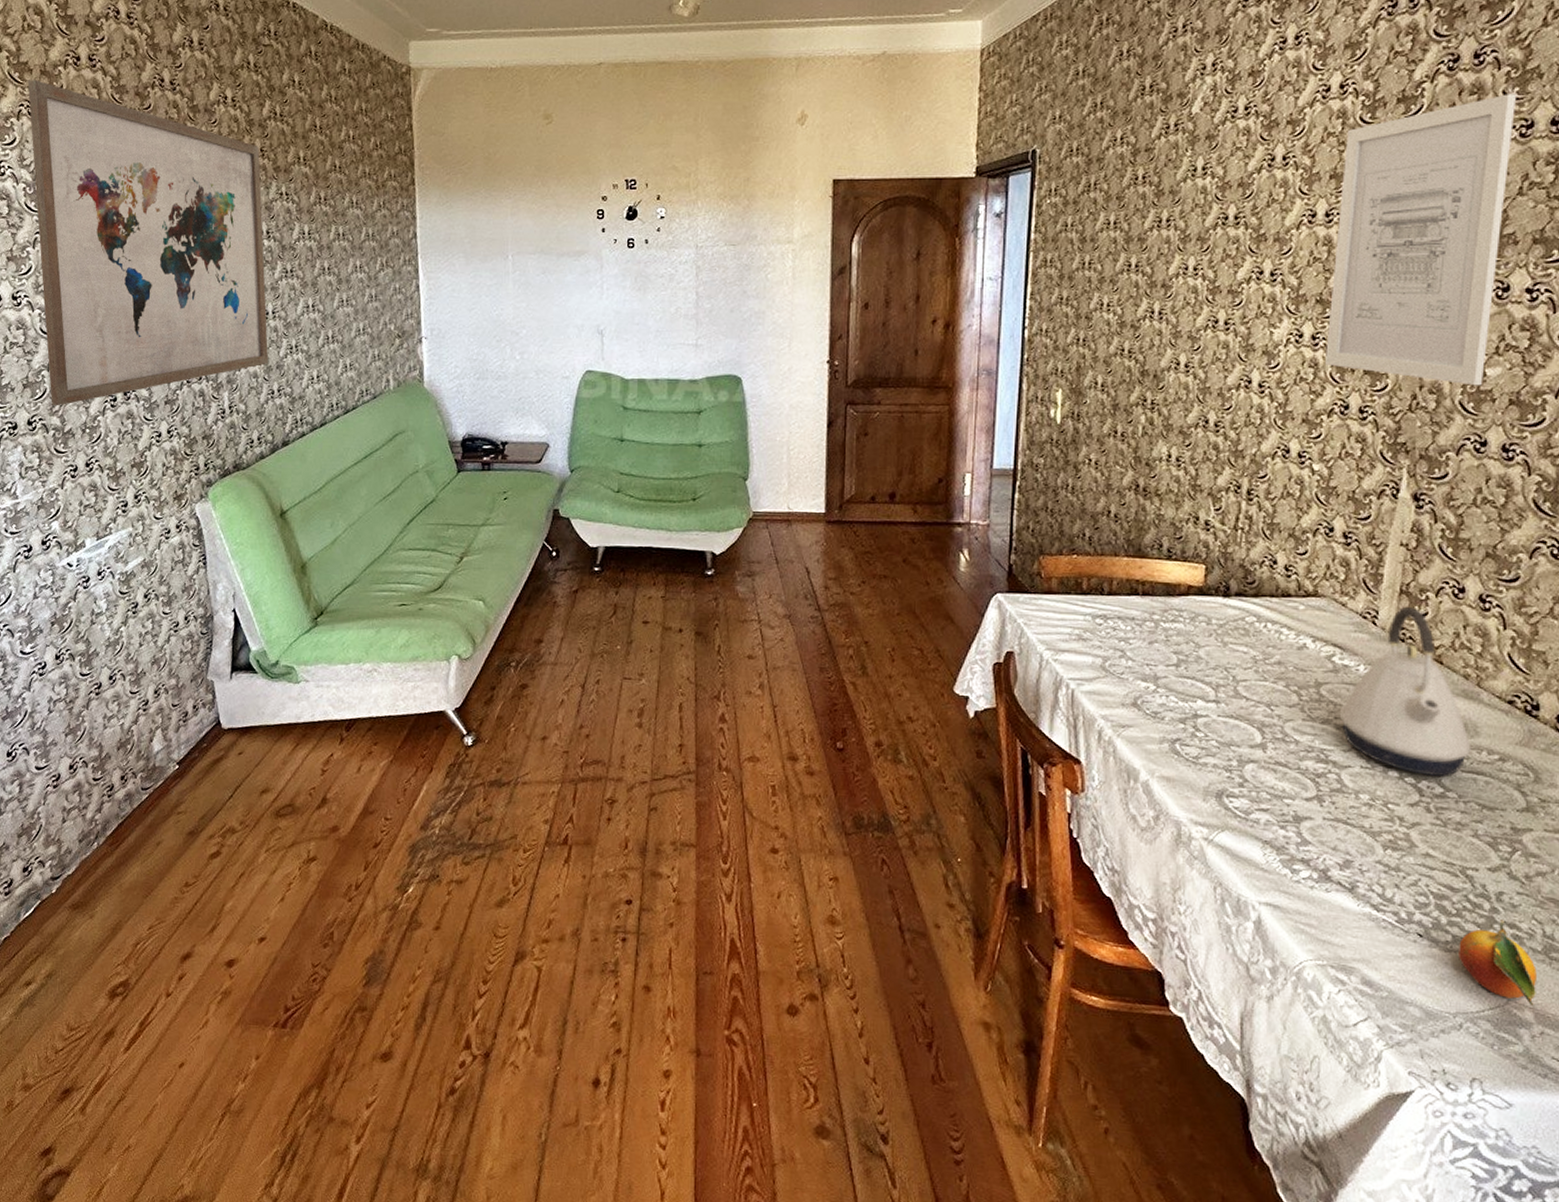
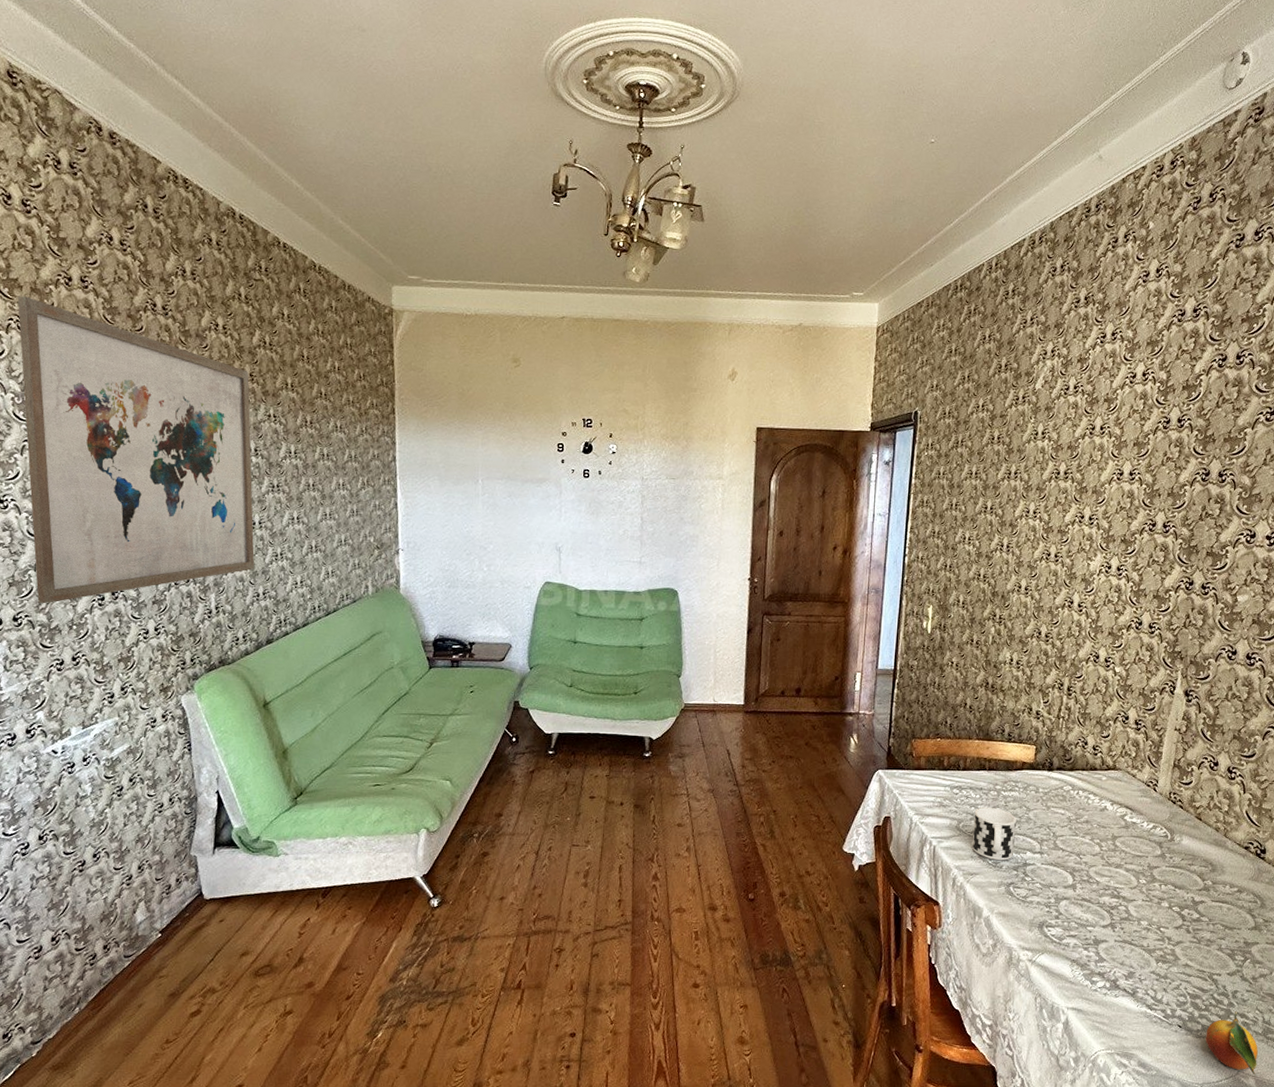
cup: none [1122,642,1183,710] -> present [971,807,1017,860]
wall art: present [1325,94,1517,386] -> none [1126,387,1265,609]
kettle: present [1339,606,1472,777] -> none [1128,776,1219,906]

